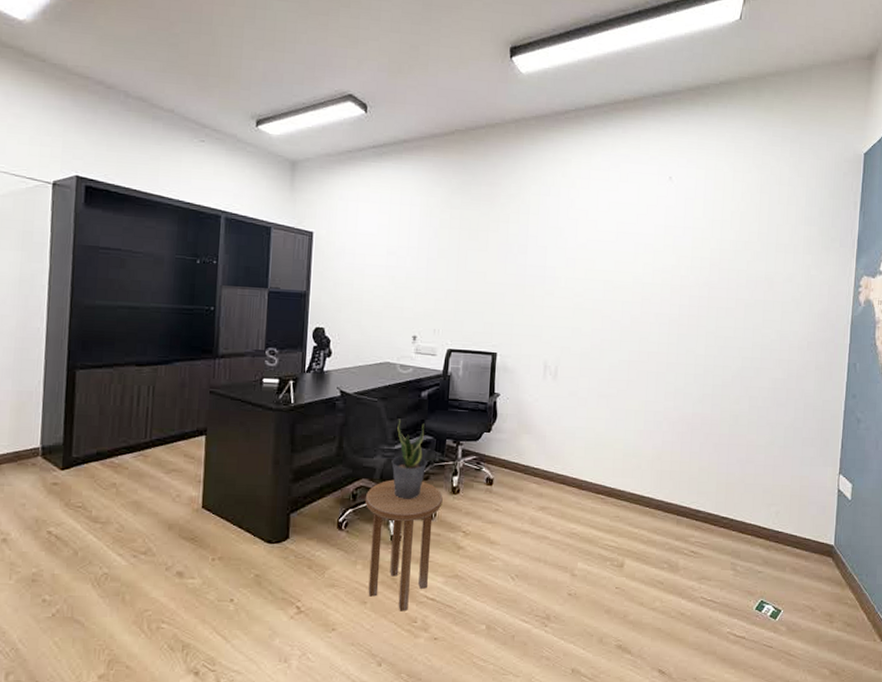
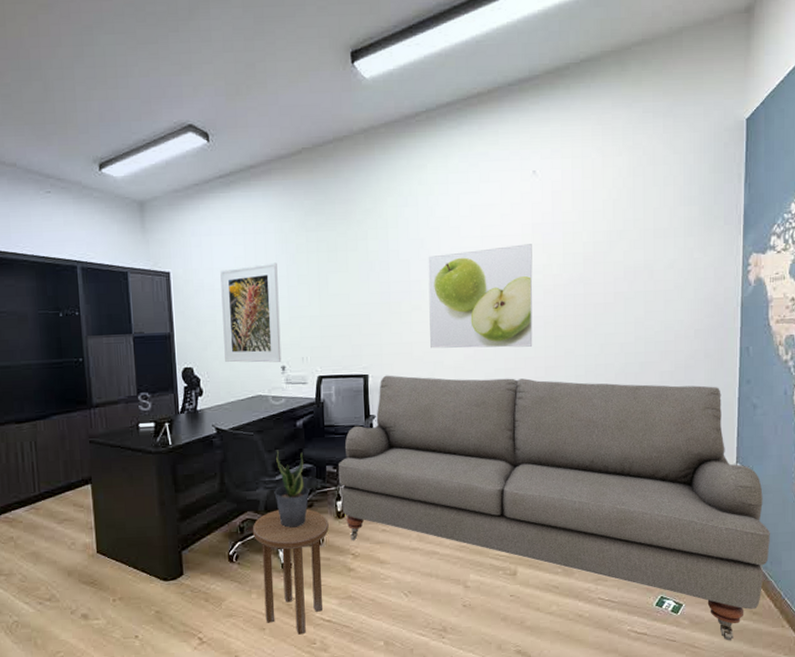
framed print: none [357,234,419,332] -> present [220,262,282,363]
sofa: none [458,355,867,651] -> present [339,375,770,641]
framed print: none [559,244,663,342] -> present [428,244,533,349]

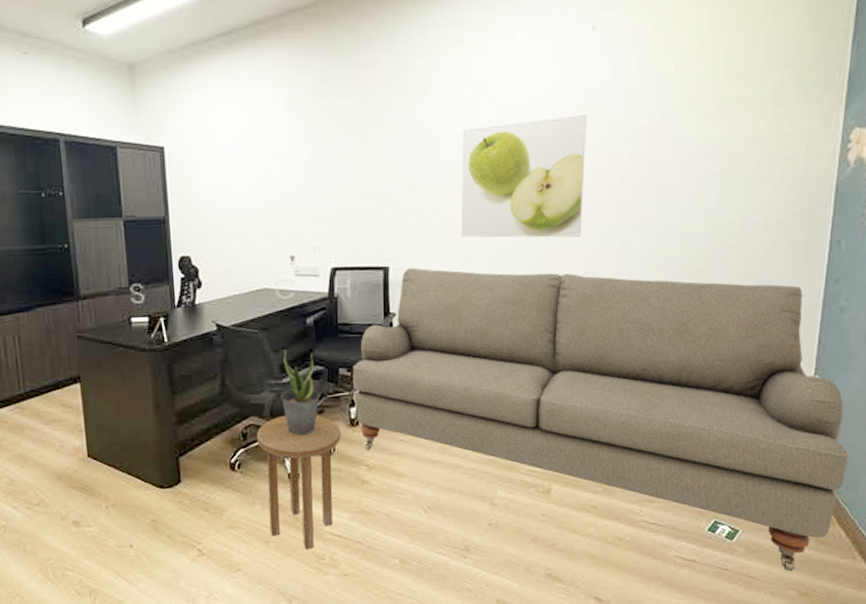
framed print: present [220,262,282,363] -> none [221,136,291,252]

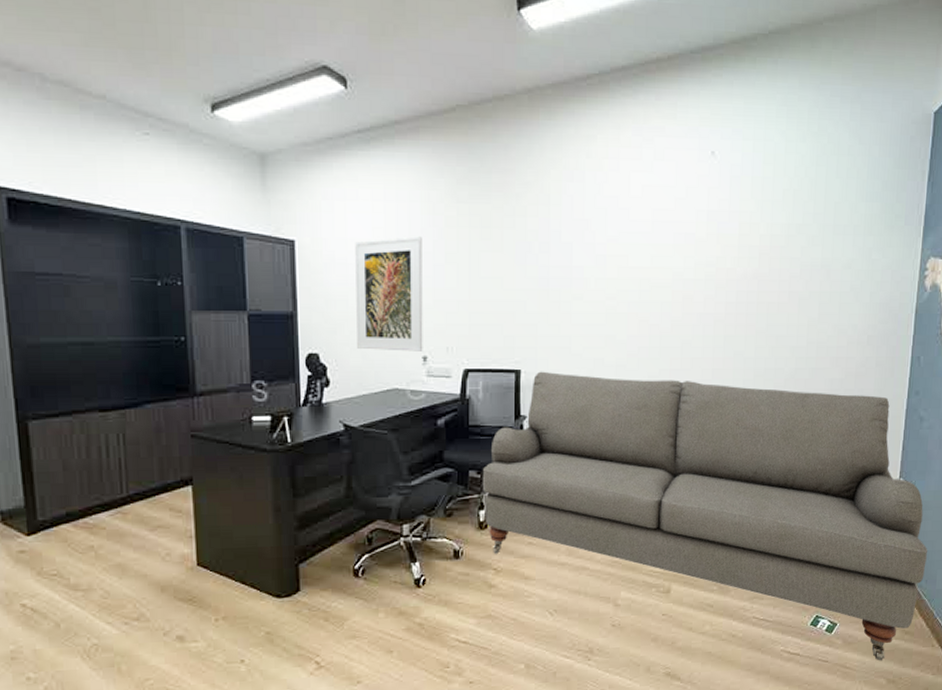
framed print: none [221,136,291,252] -> present [355,236,423,351]
side table: present [256,415,341,549] -> none [382,519,469,658]
potted plant: present [281,349,320,435] -> none [409,451,449,539]
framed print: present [462,115,587,238] -> none [591,233,706,346]

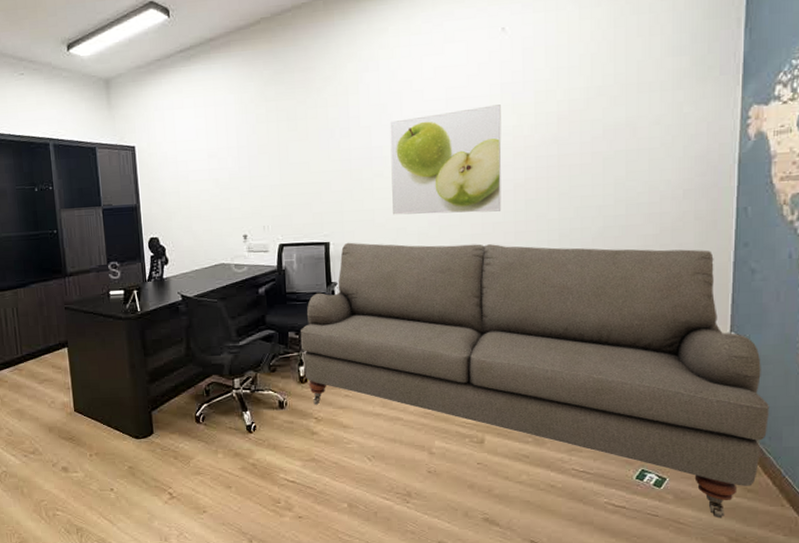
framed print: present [355,236,423,351] -> none [183,133,244,232]
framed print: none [591,233,706,346] -> present [390,104,502,215]

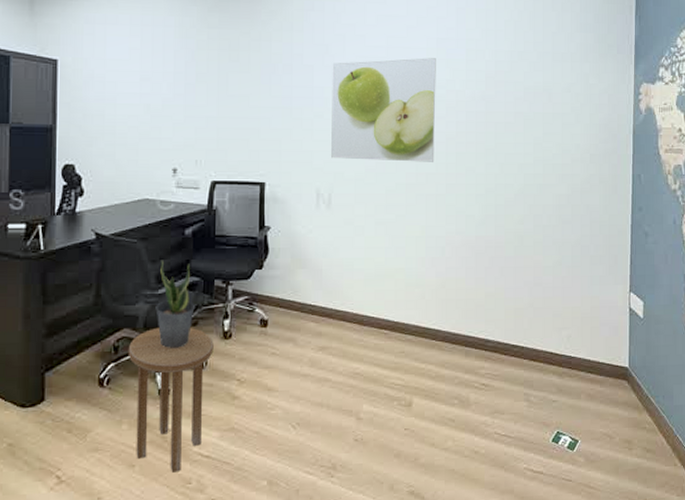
side table: none [217,374,292,494] -> present [128,327,214,473]
potted plant: none [238,316,272,391] -> present [155,260,195,348]
sofa: present [301,242,769,519] -> none [228,184,662,481]

